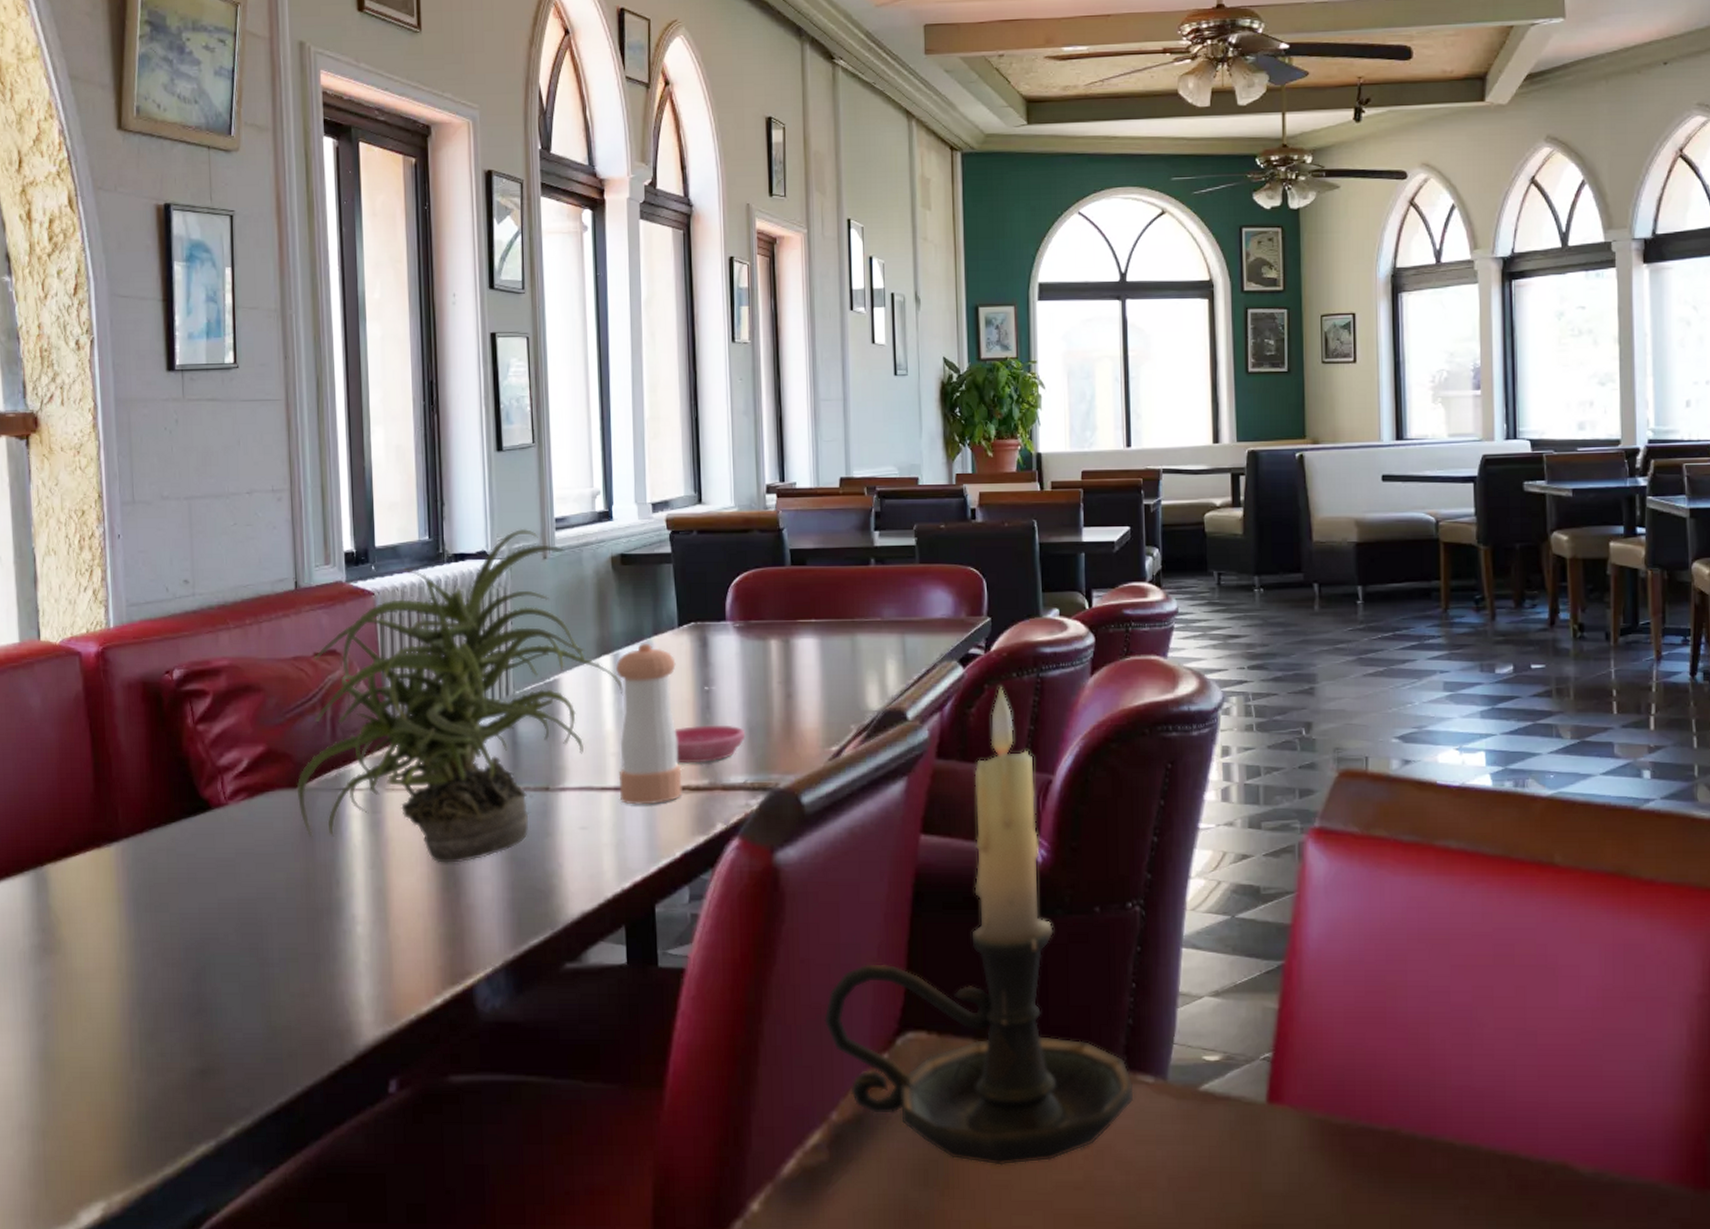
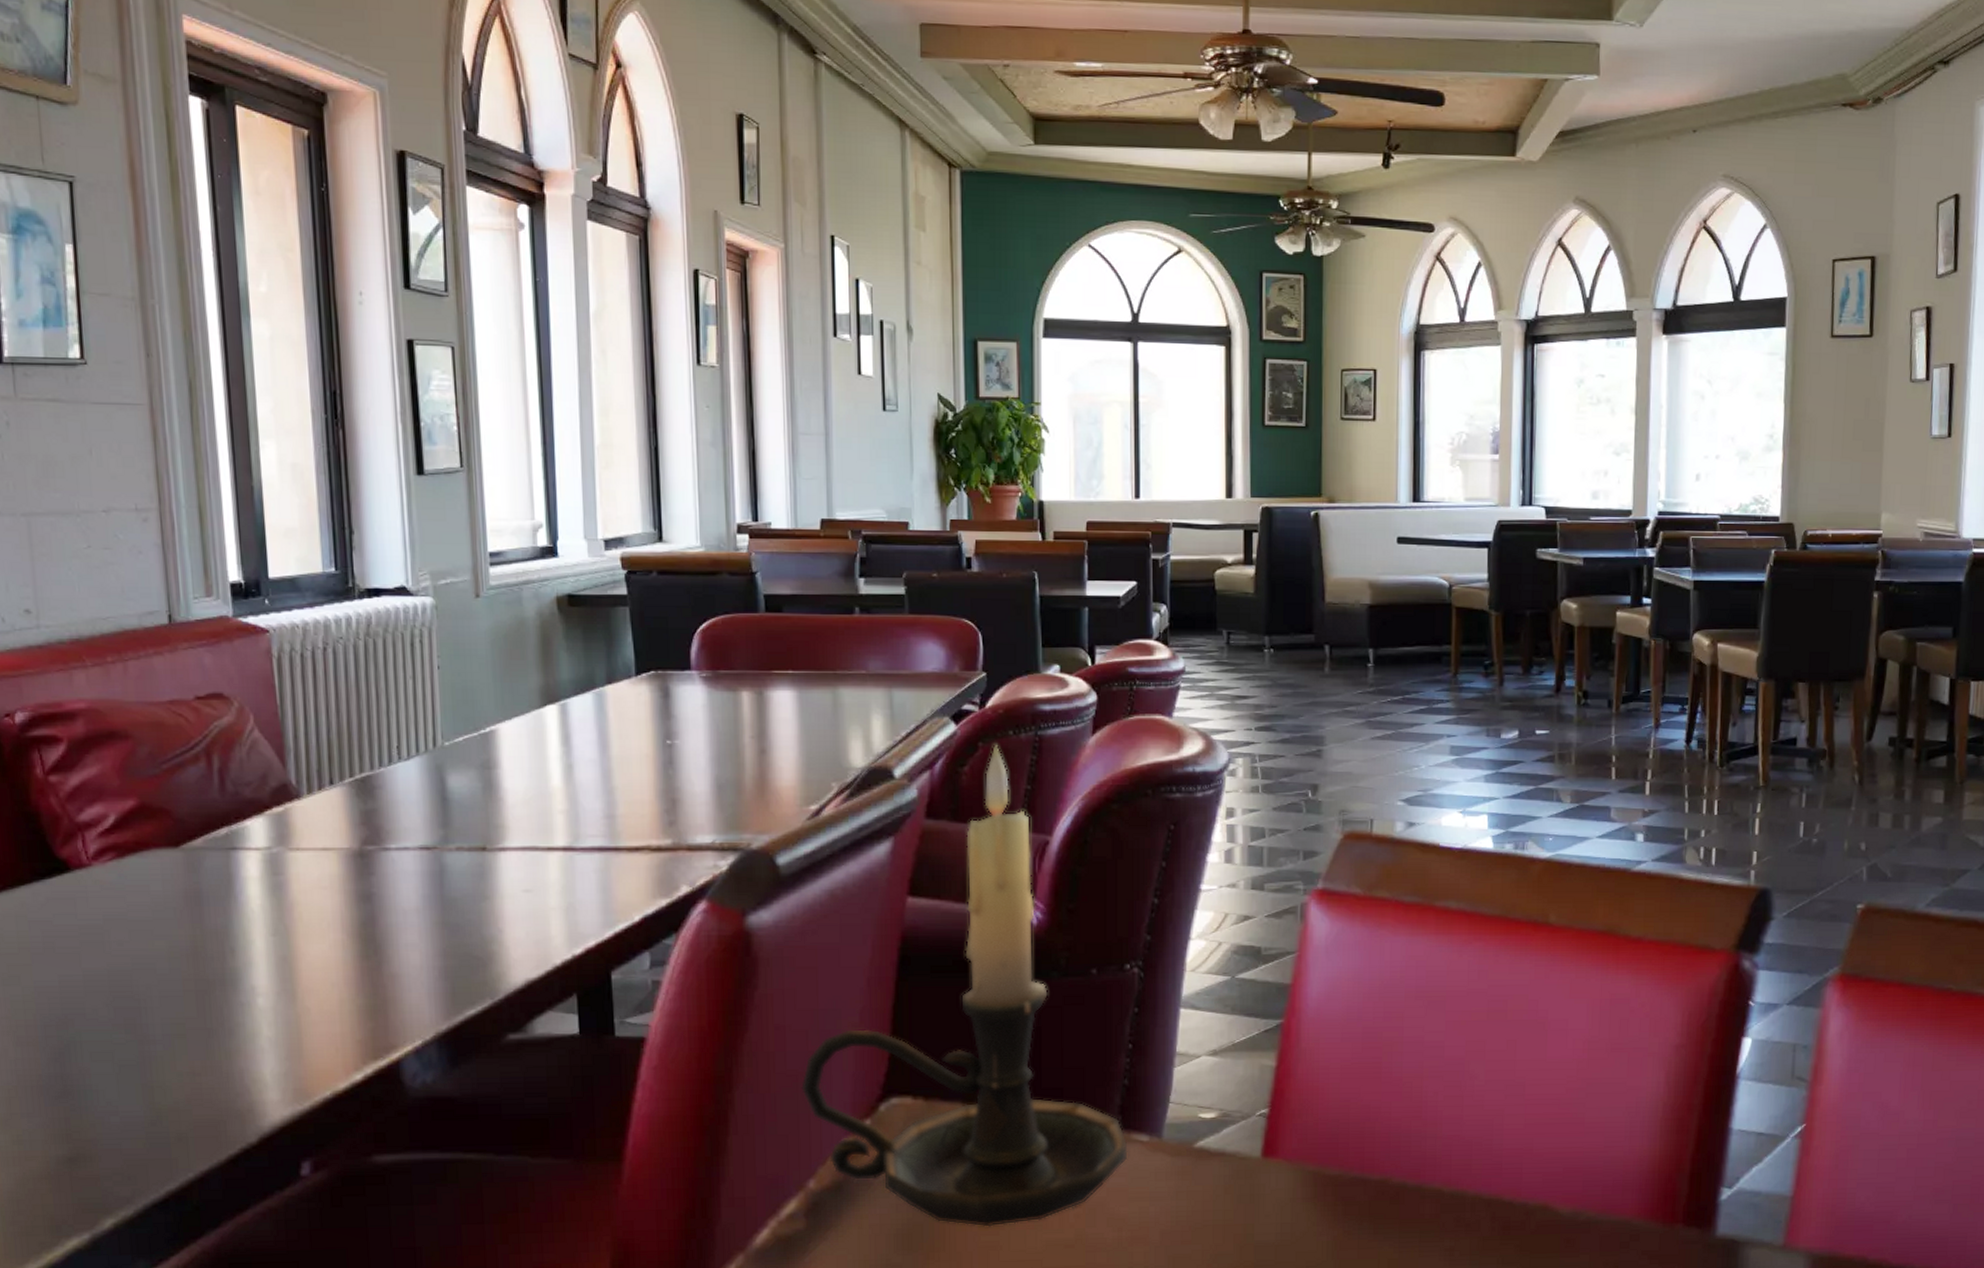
potted plant: present [296,528,623,863] -> none [177,562,572,929]
pepper shaker: present [616,643,682,805] -> none [563,692,642,866]
saucer: present [674,725,746,764] -> none [632,781,714,822]

